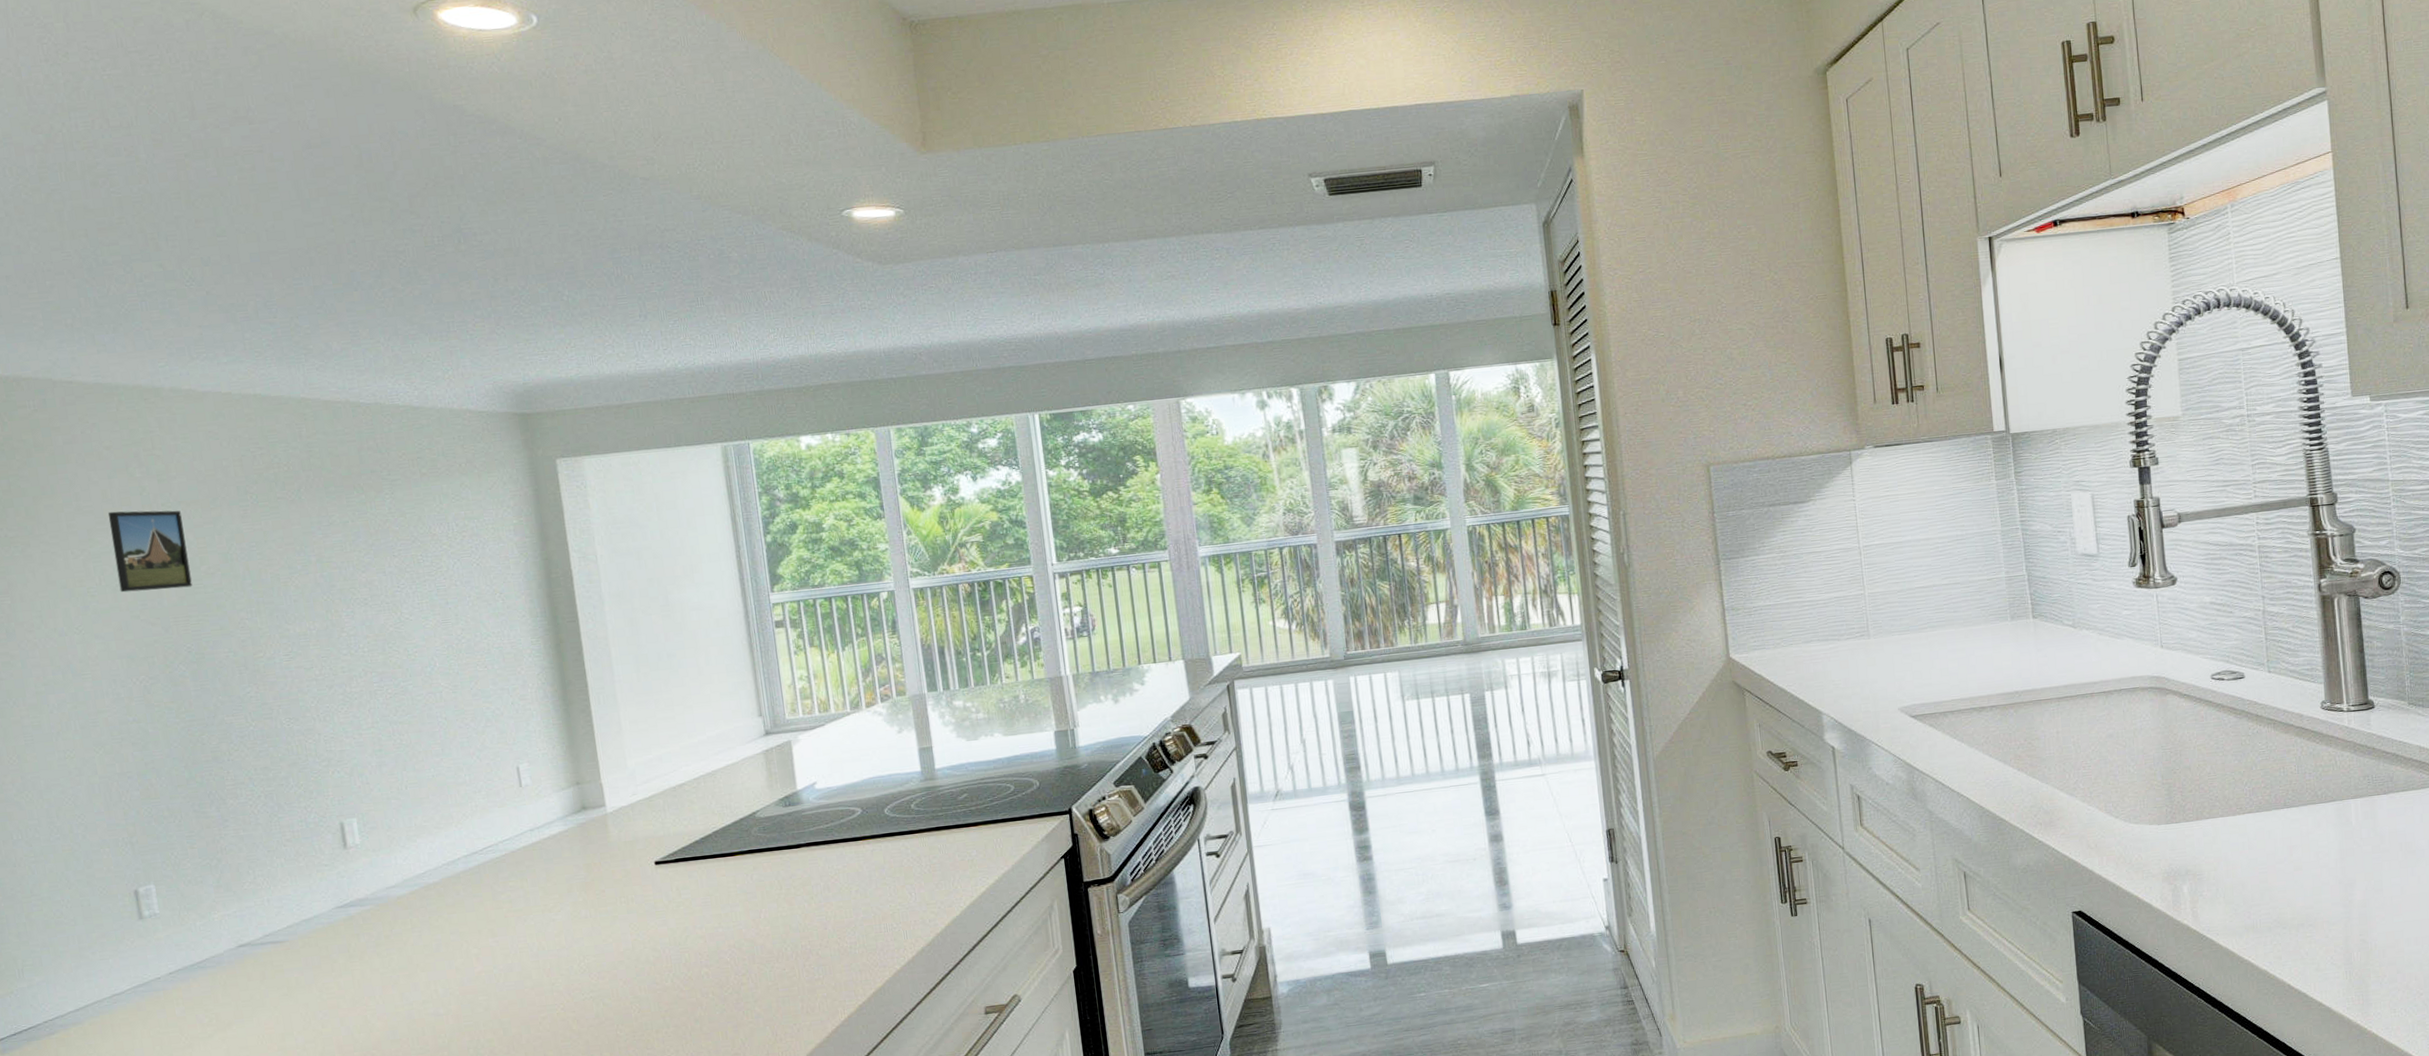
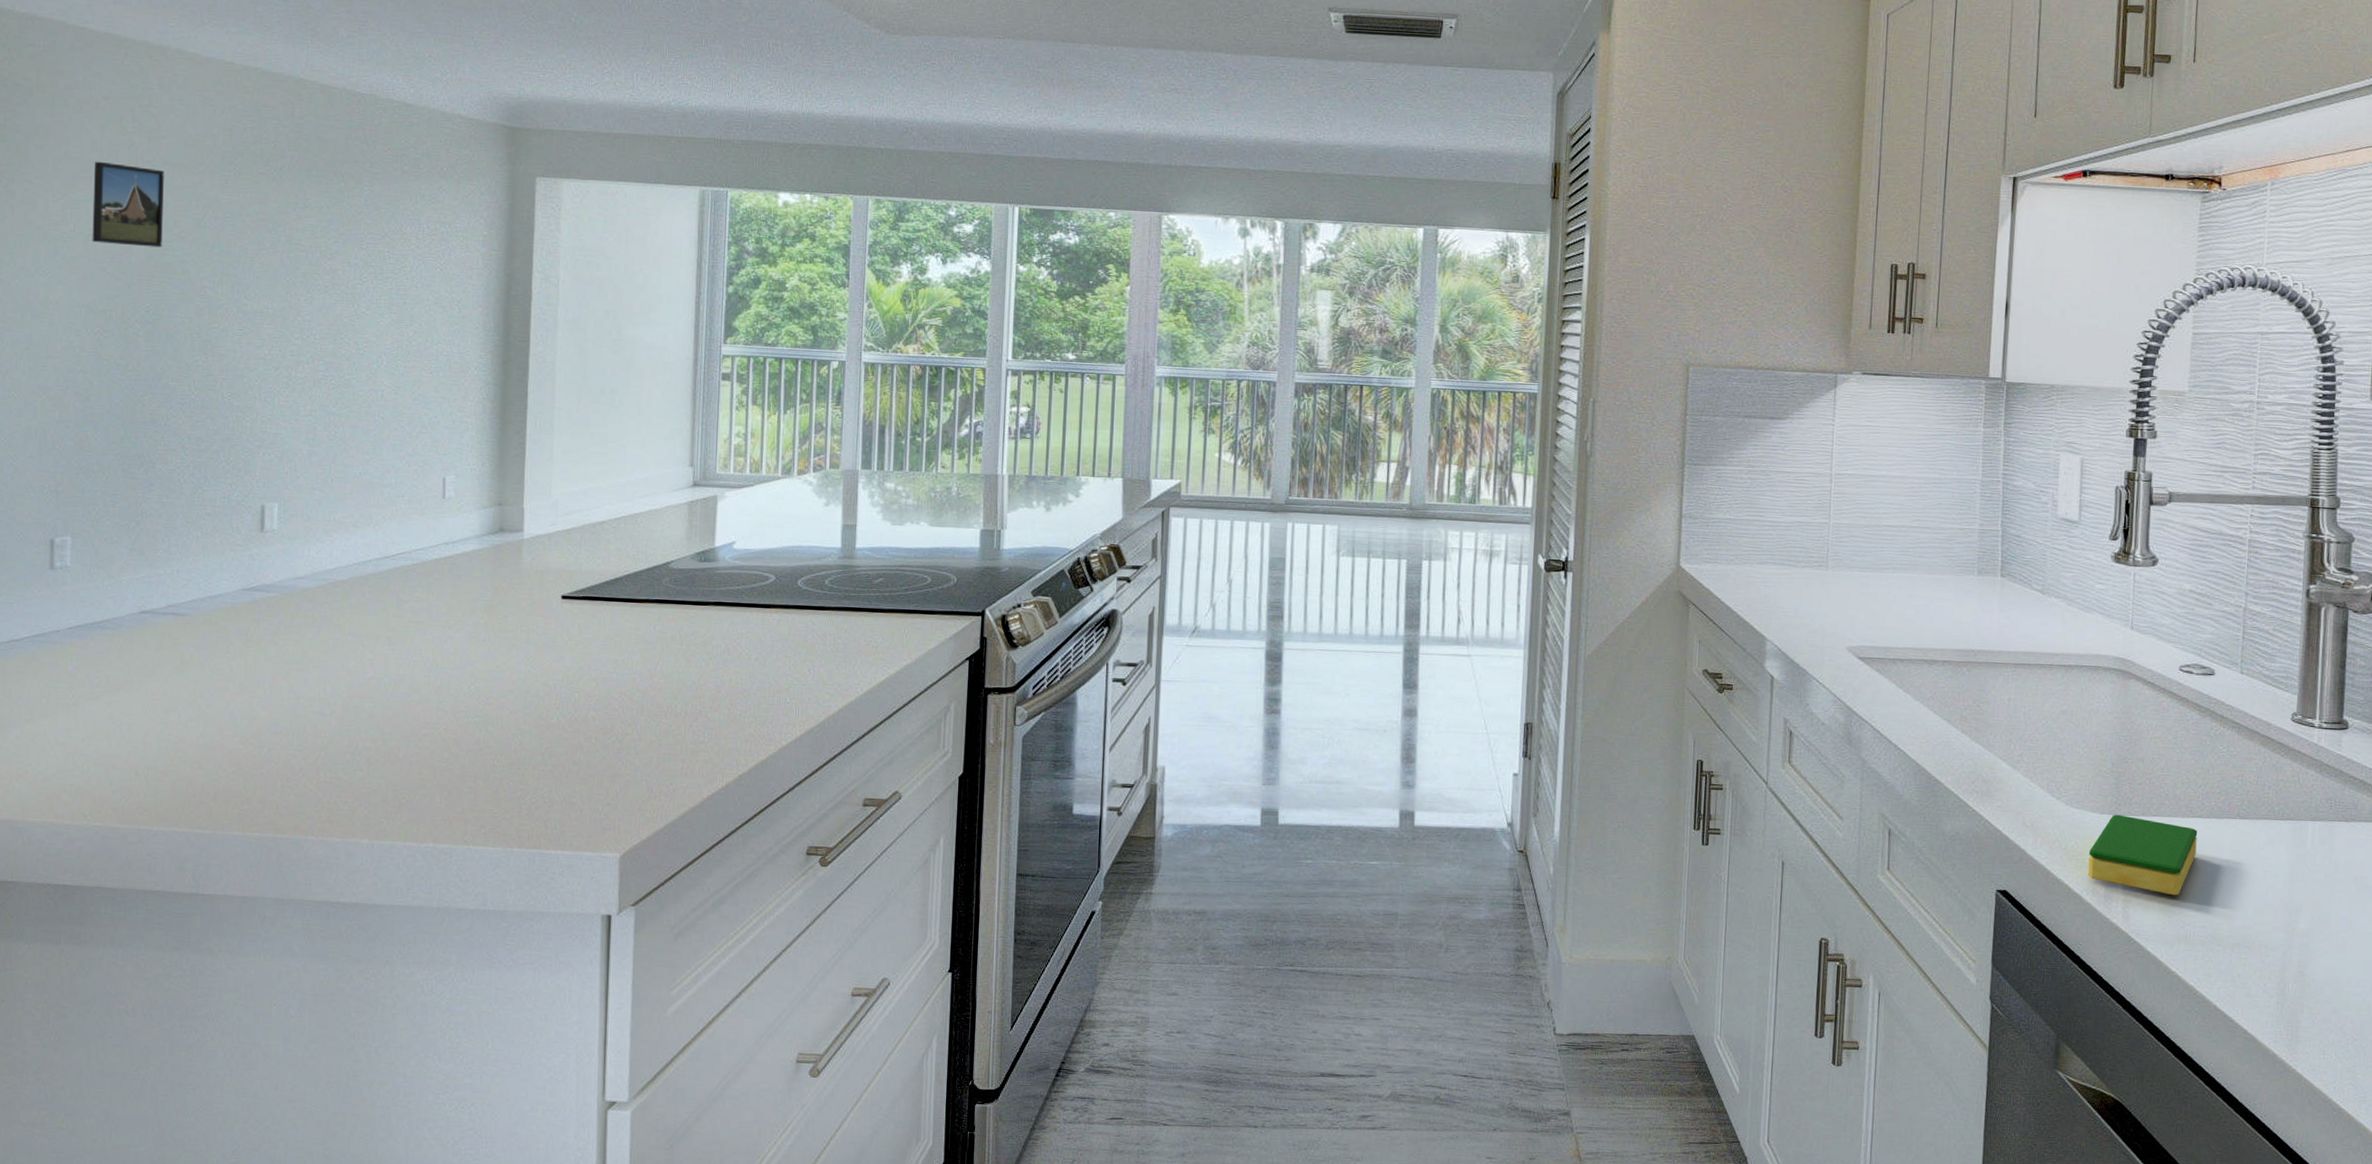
dish sponge: none [2152,822,2252,890] -> present [2088,814,2198,896]

